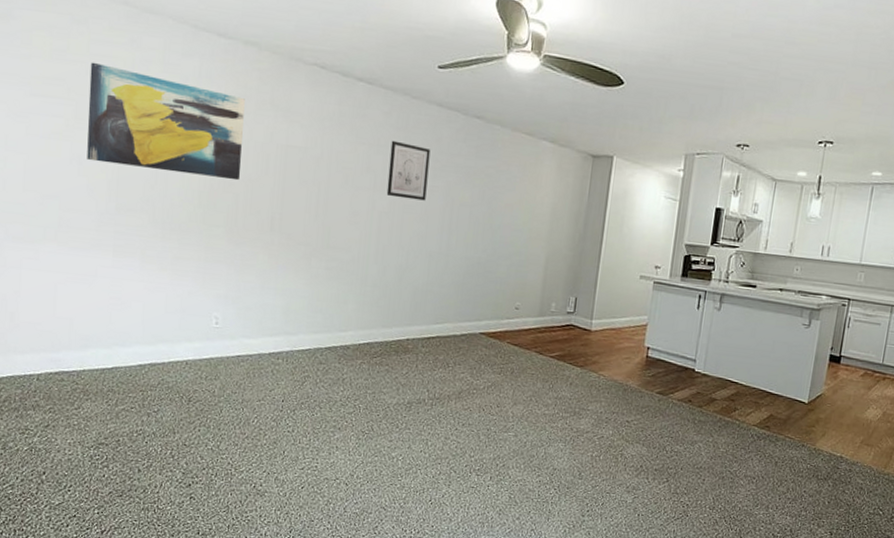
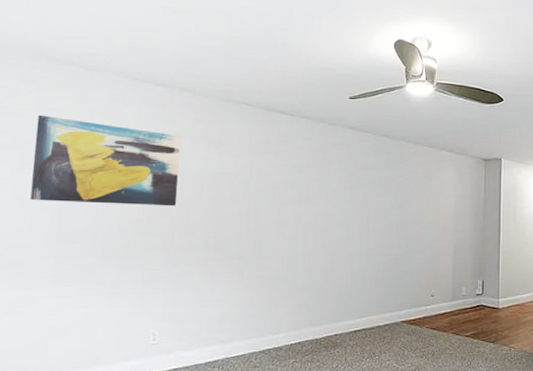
wall art: present [386,140,431,201] -> none [310,160,347,209]

